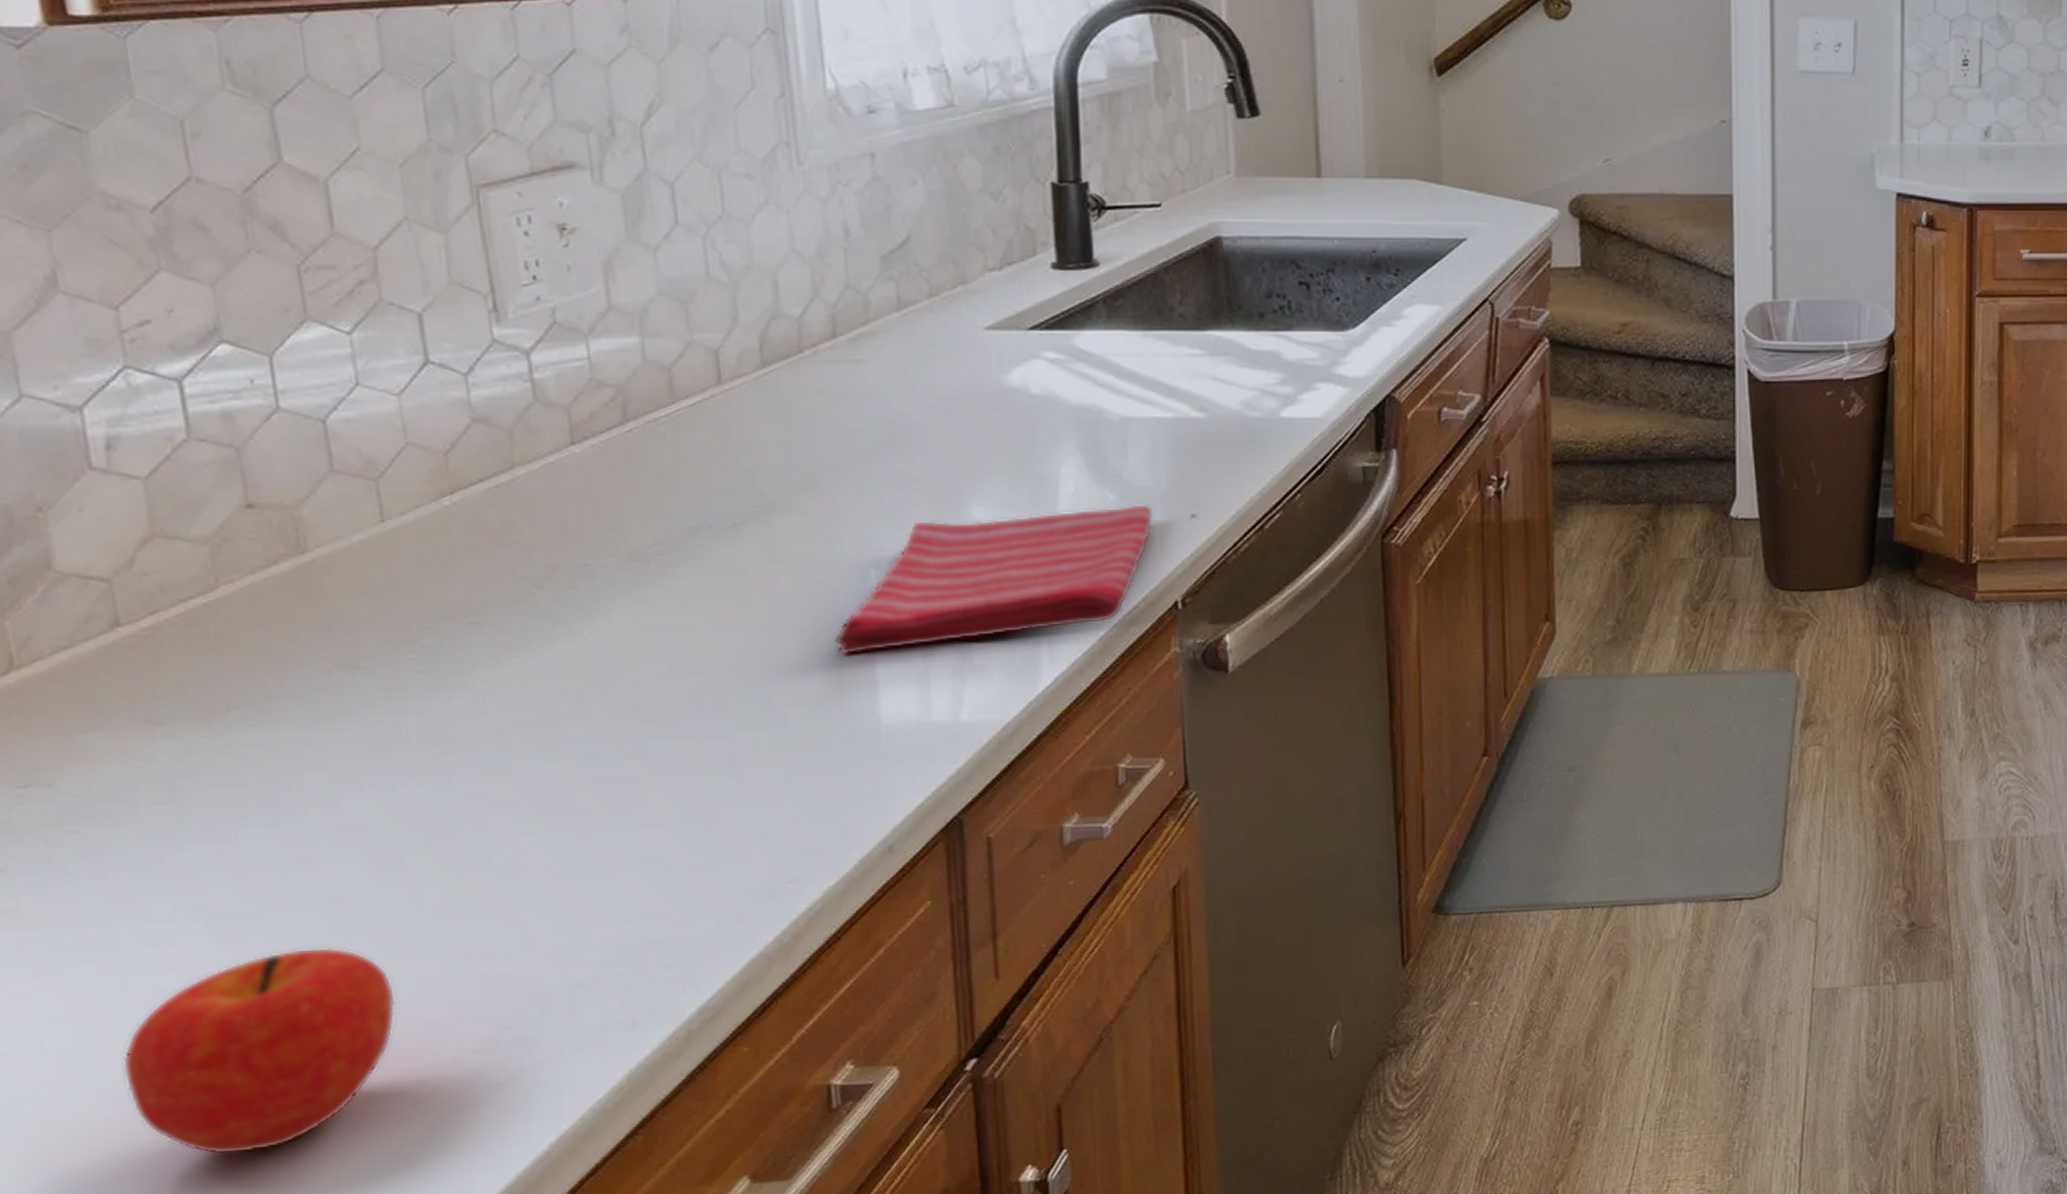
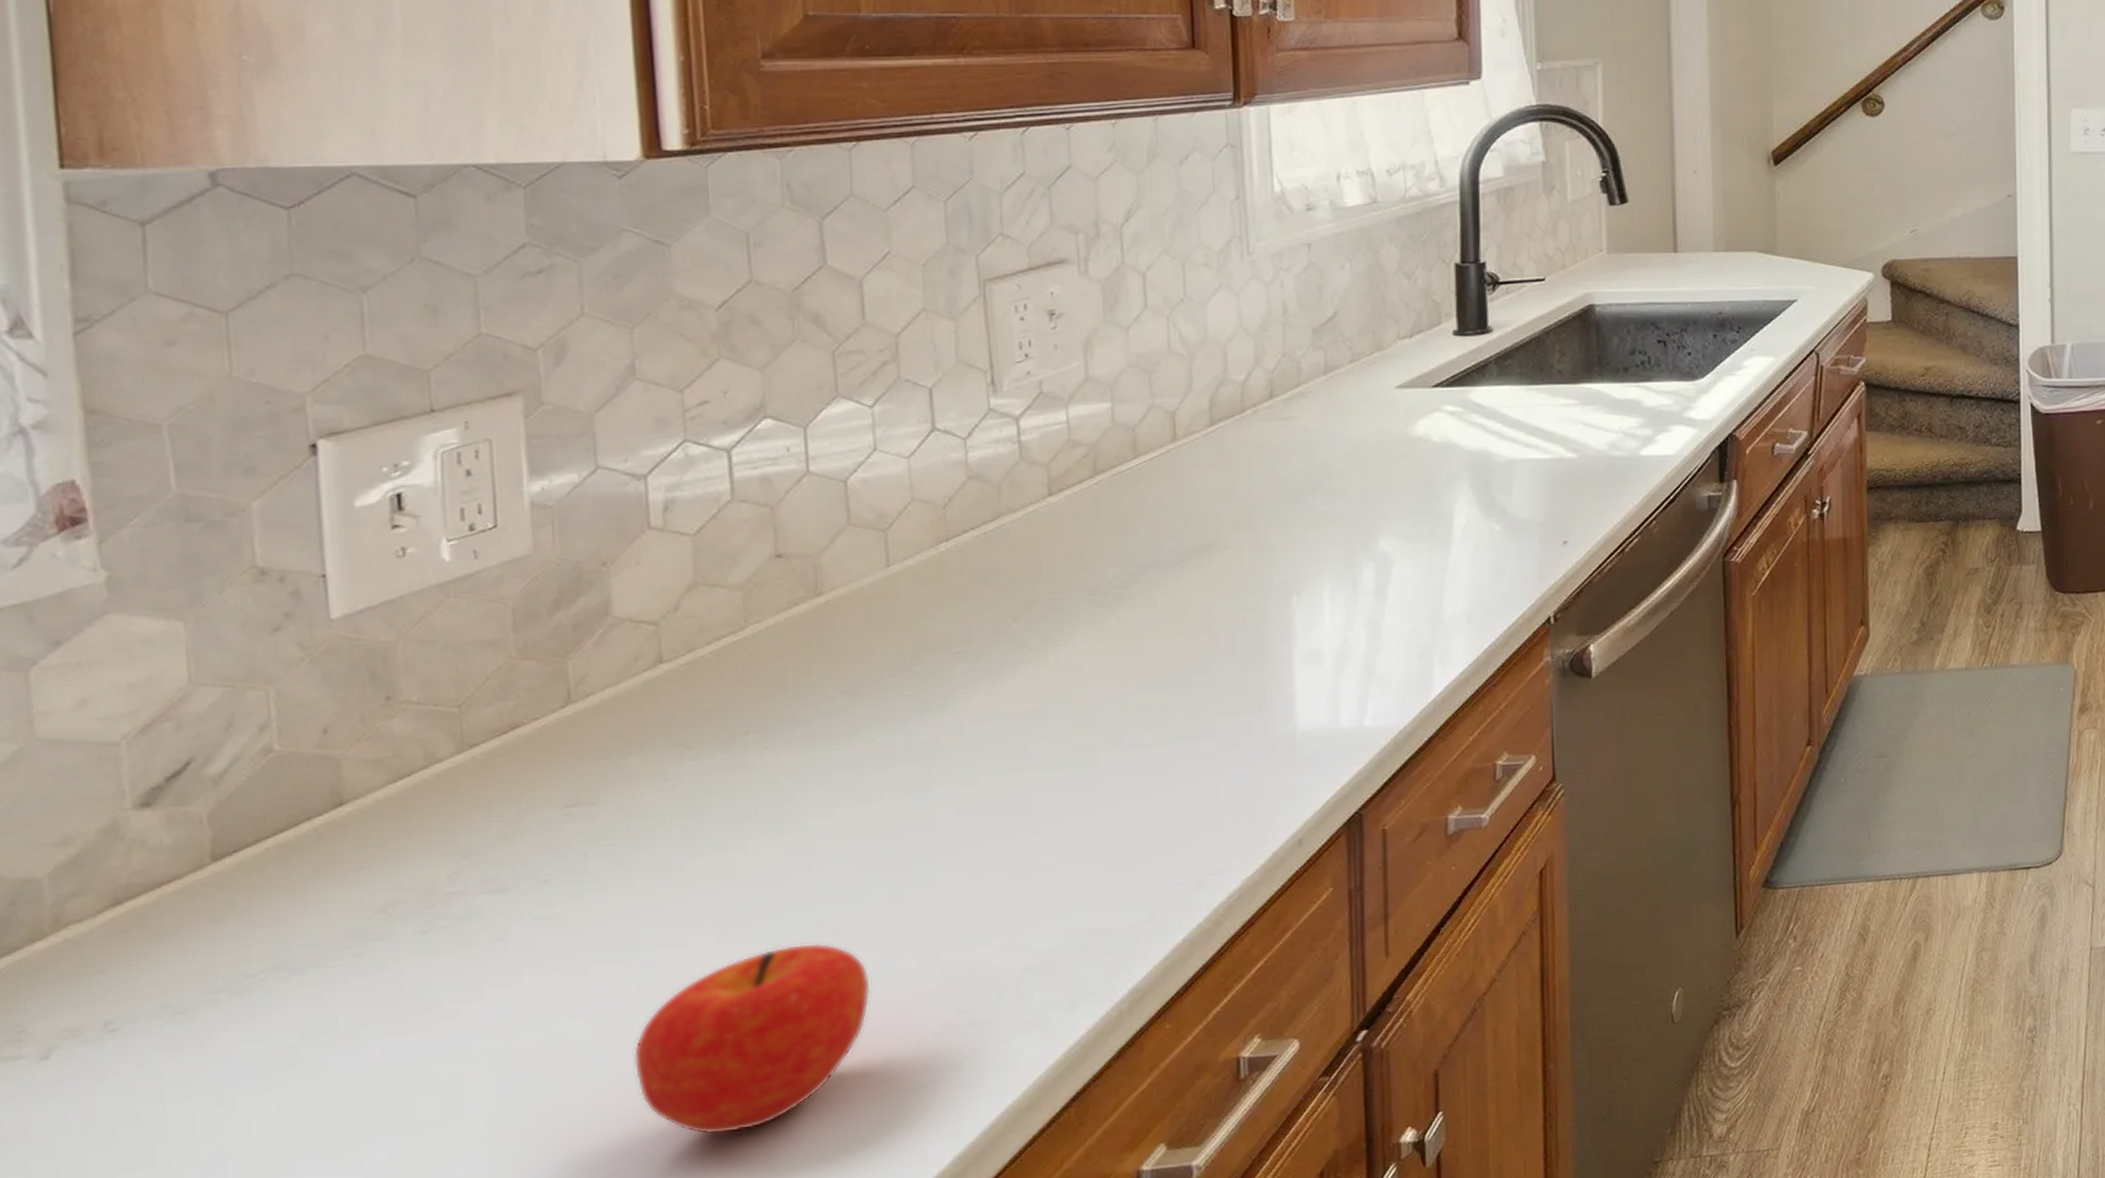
dish towel: present [834,504,1154,656] -> none [1260,534,1532,672]

